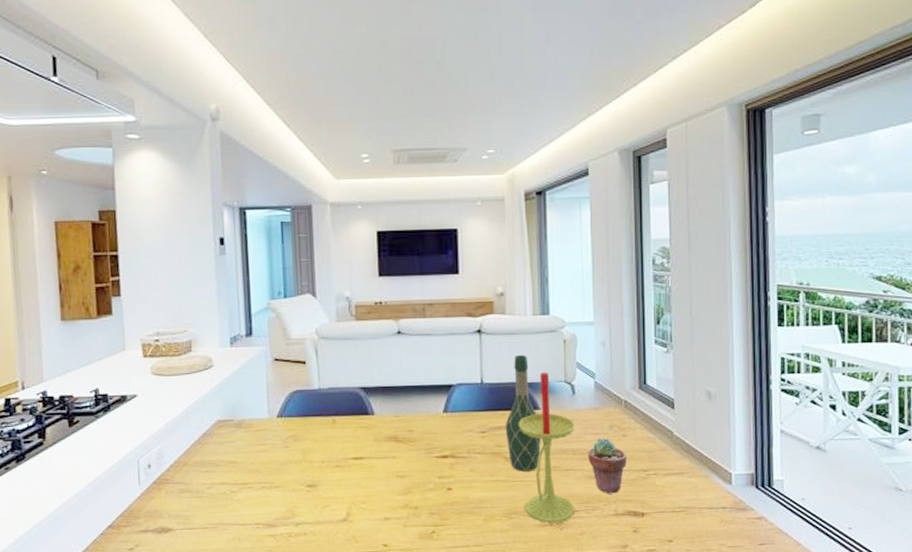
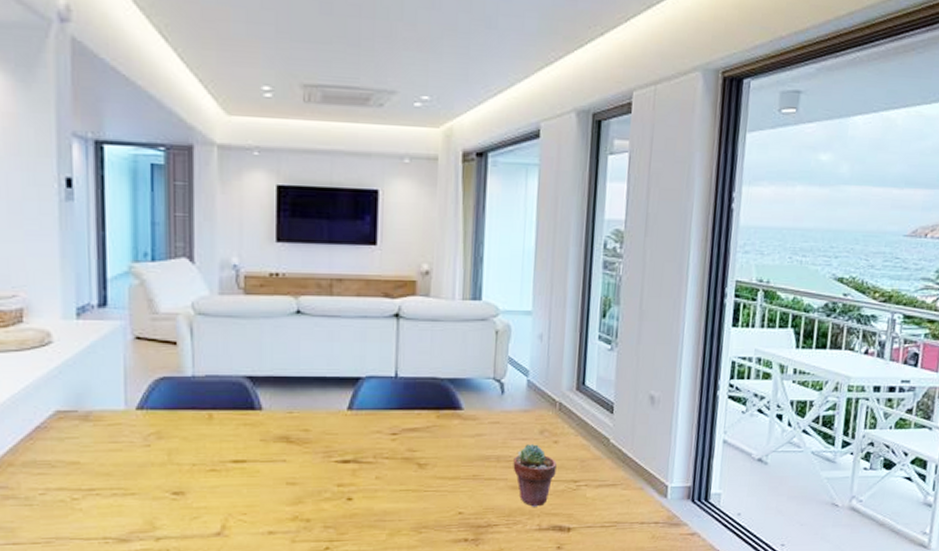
wine bottle: present [505,354,541,472] -> none [420,345,461,480]
candle: present [518,371,576,524] -> none [436,366,501,539]

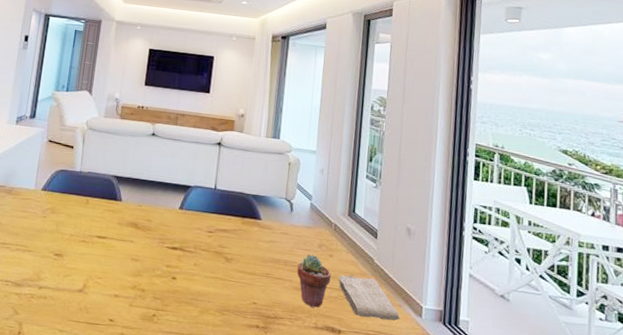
washcloth: none [566,462,641,508] -> present [338,275,400,321]

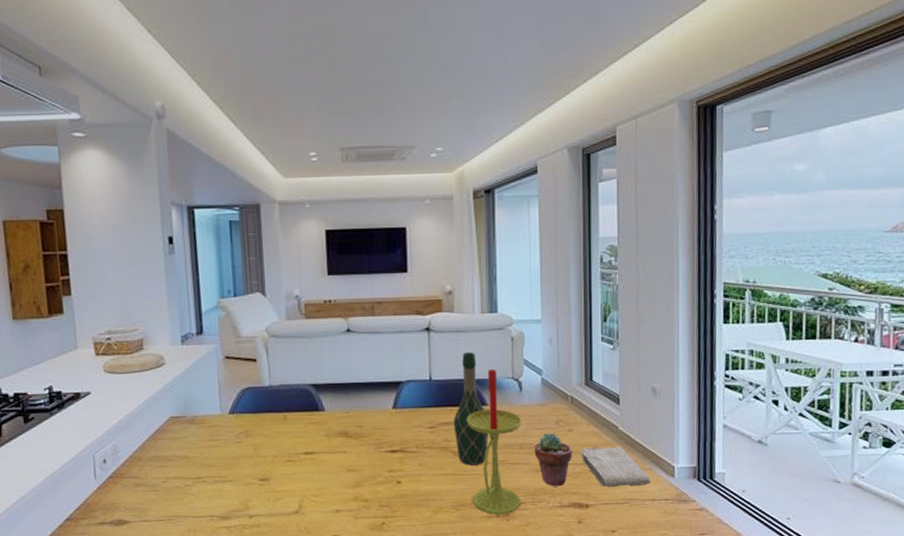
wine bottle: none [229,169,258,274] -> present [453,351,488,466]
candle: none [235,187,289,327] -> present [466,368,522,515]

